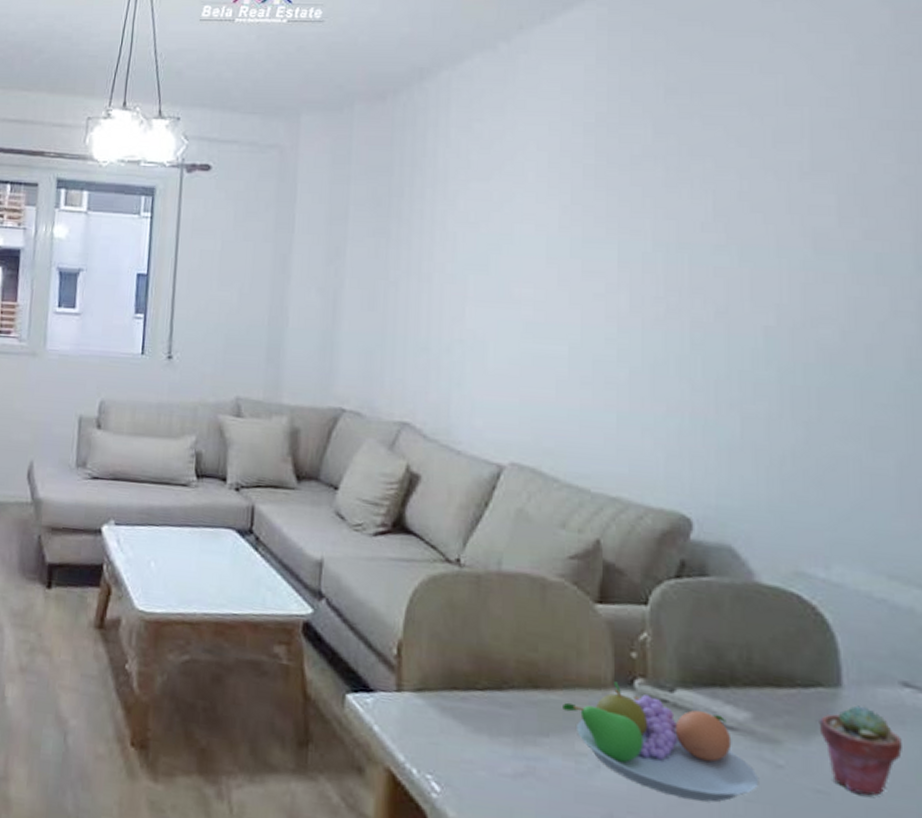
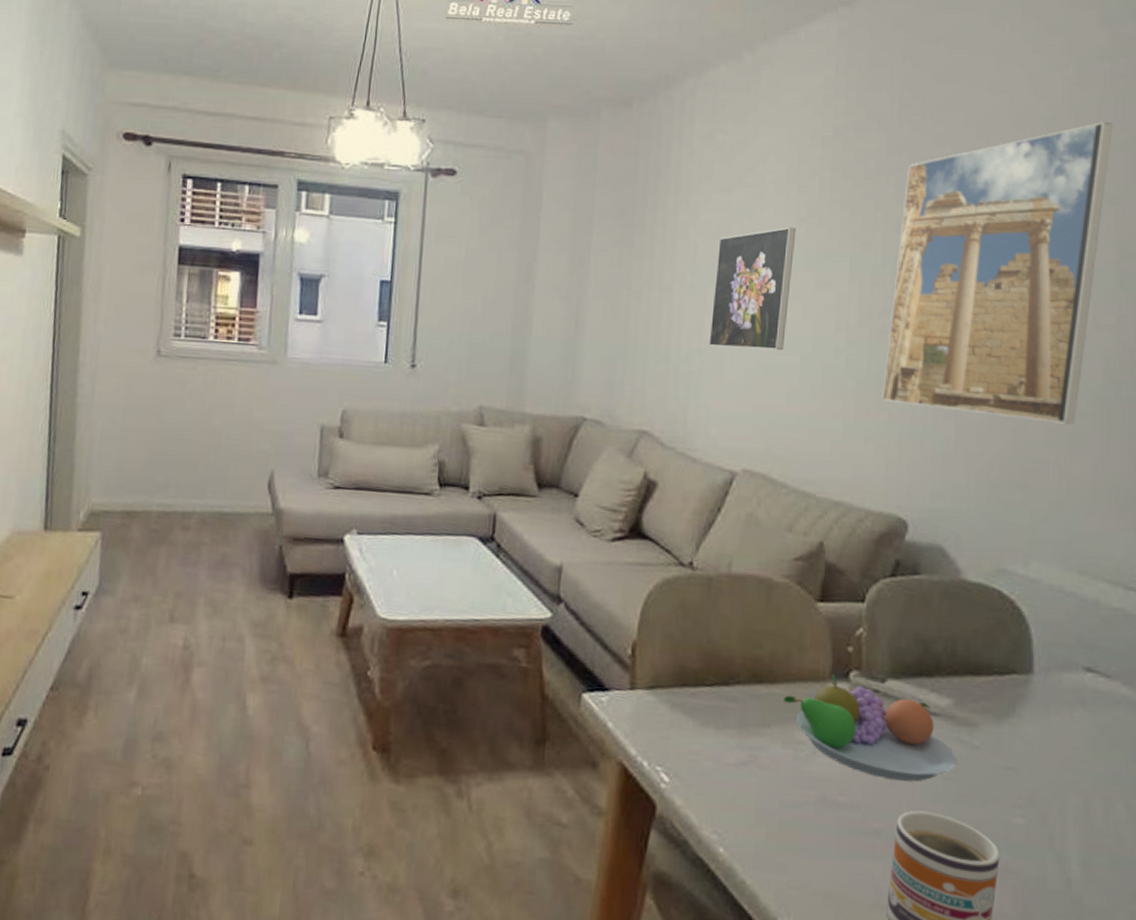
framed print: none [471,215,560,341] -> present [708,227,797,351]
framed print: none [658,99,902,418] -> present [882,121,1114,425]
potted succulent: present [819,705,902,796] -> none [1011,690,1082,771]

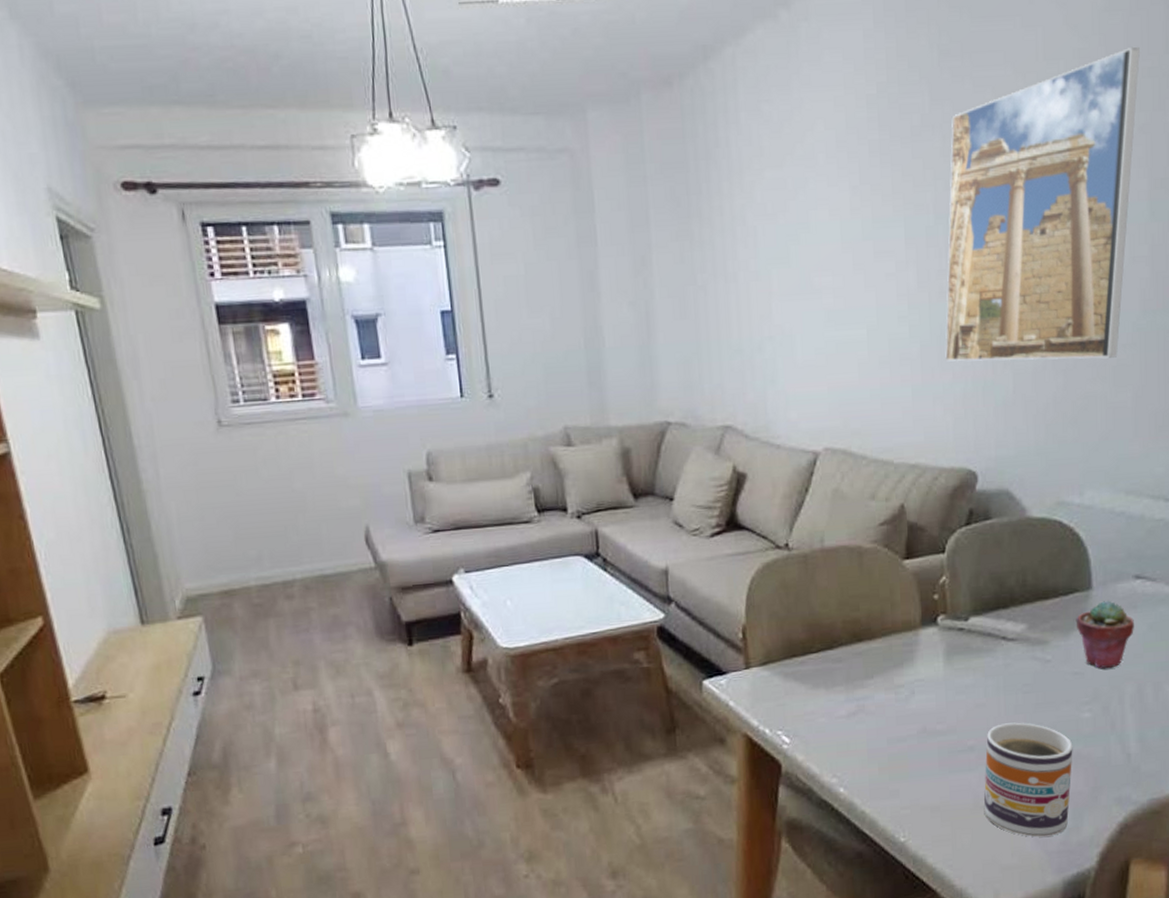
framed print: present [708,227,797,351] -> none [776,197,851,331]
fruit bowl: present [784,674,957,782] -> none [882,622,1034,703]
potted succulent: none [1011,690,1082,771] -> present [1075,600,1134,669]

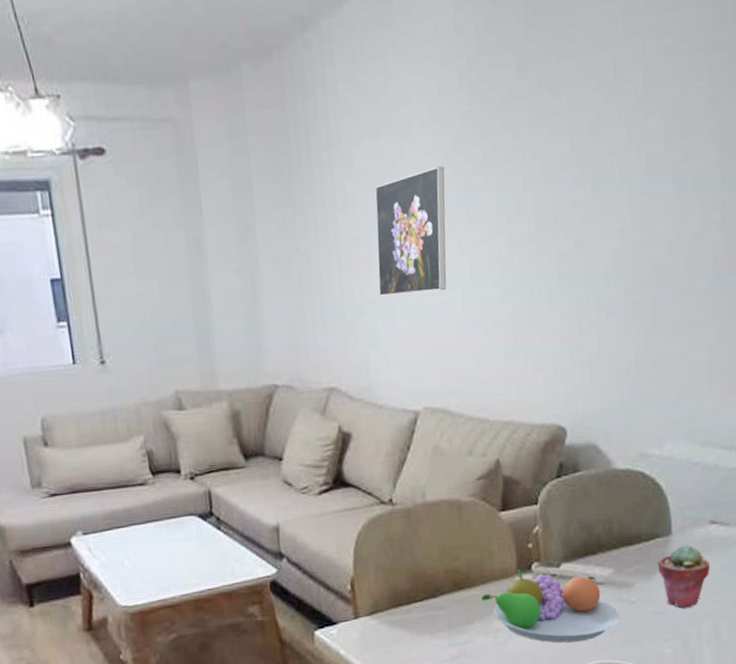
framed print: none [776,197,851,331] -> present [375,166,447,296]
fruit bowl: none [882,622,1034,703] -> present [482,569,620,643]
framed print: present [945,46,1141,362] -> none [534,22,712,324]

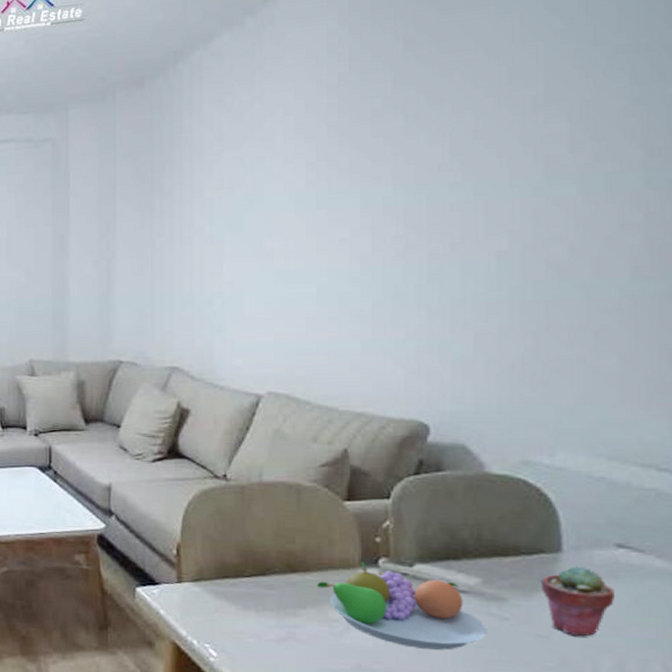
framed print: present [375,166,447,296] -> none [229,172,307,288]

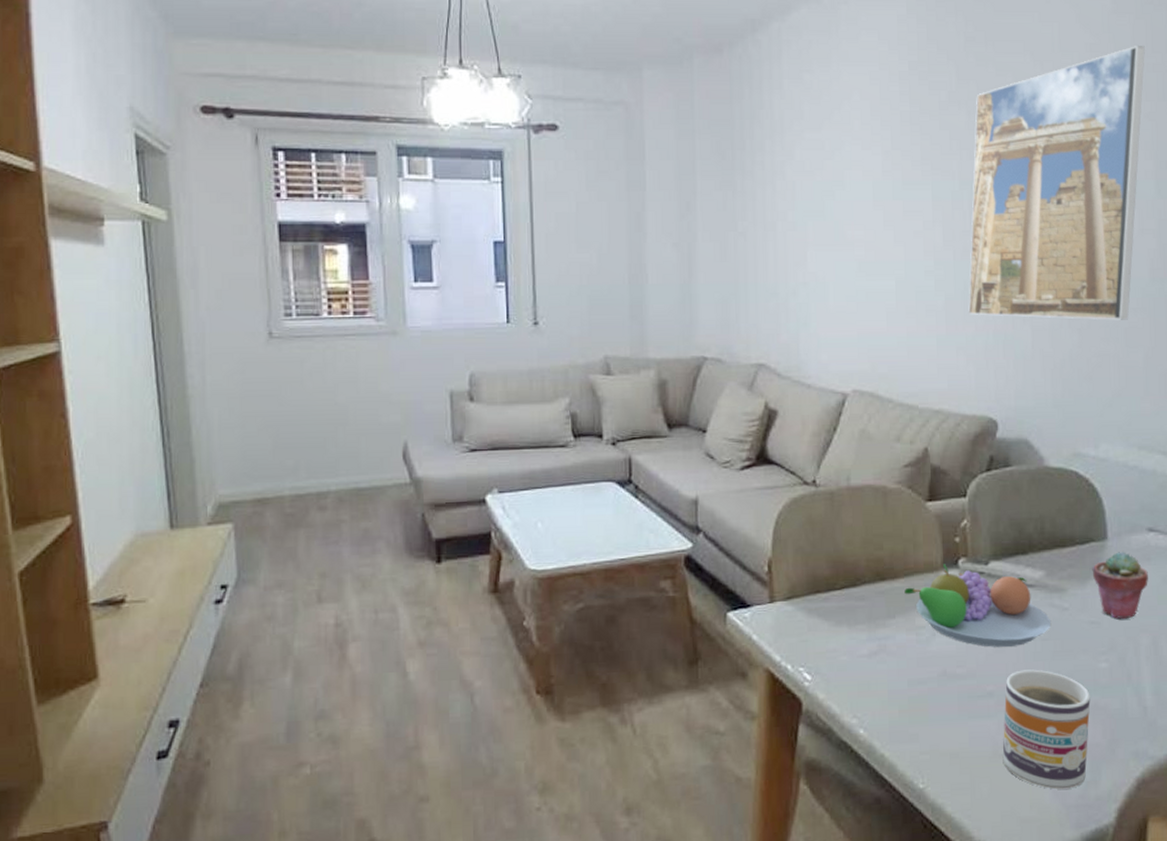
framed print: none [399,24,637,323] -> present [968,45,1146,320]

